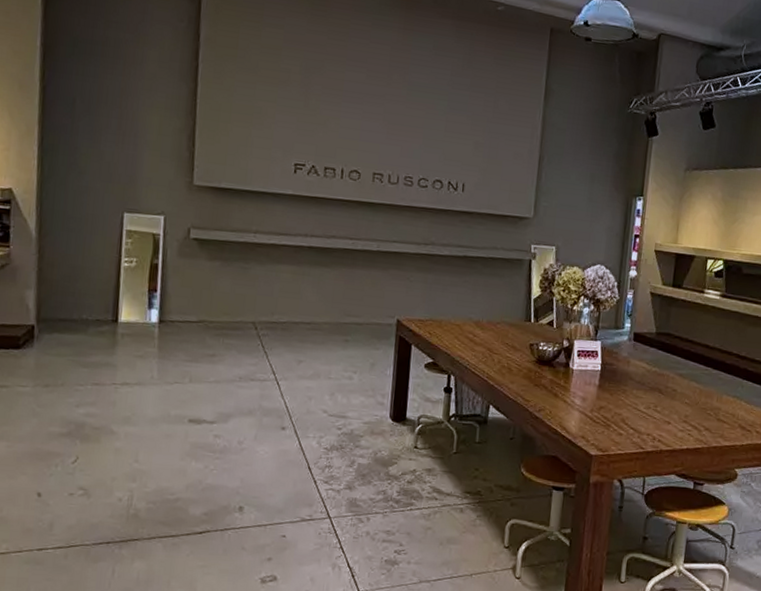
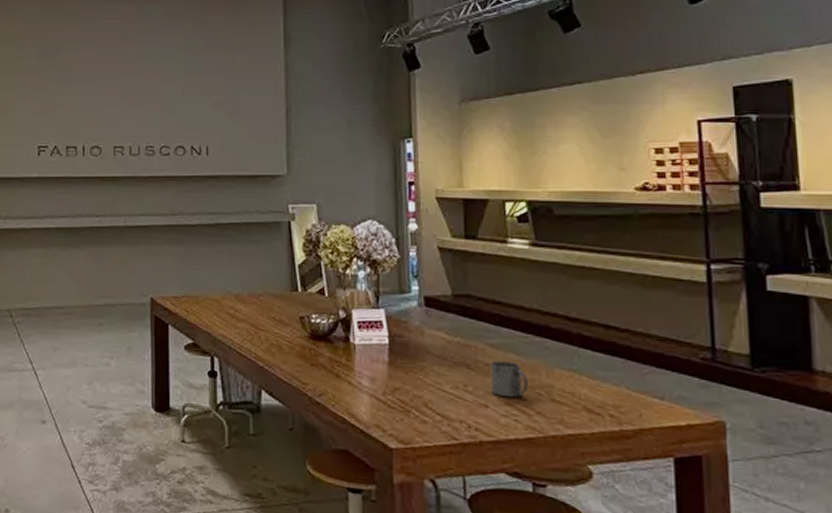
mug: none [674,387,703,417] -> present [491,361,528,398]

